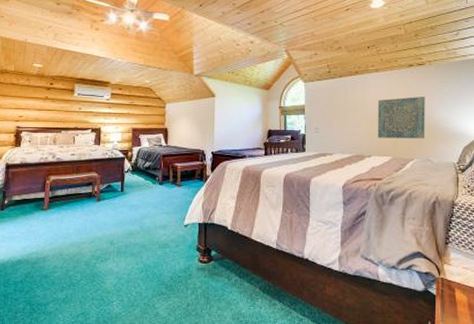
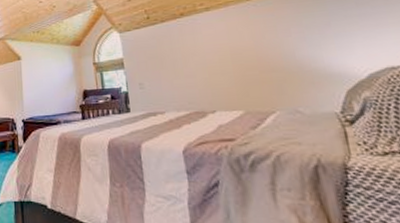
wall art: present [378,97,425,139] -> none [214,33,287,89]

